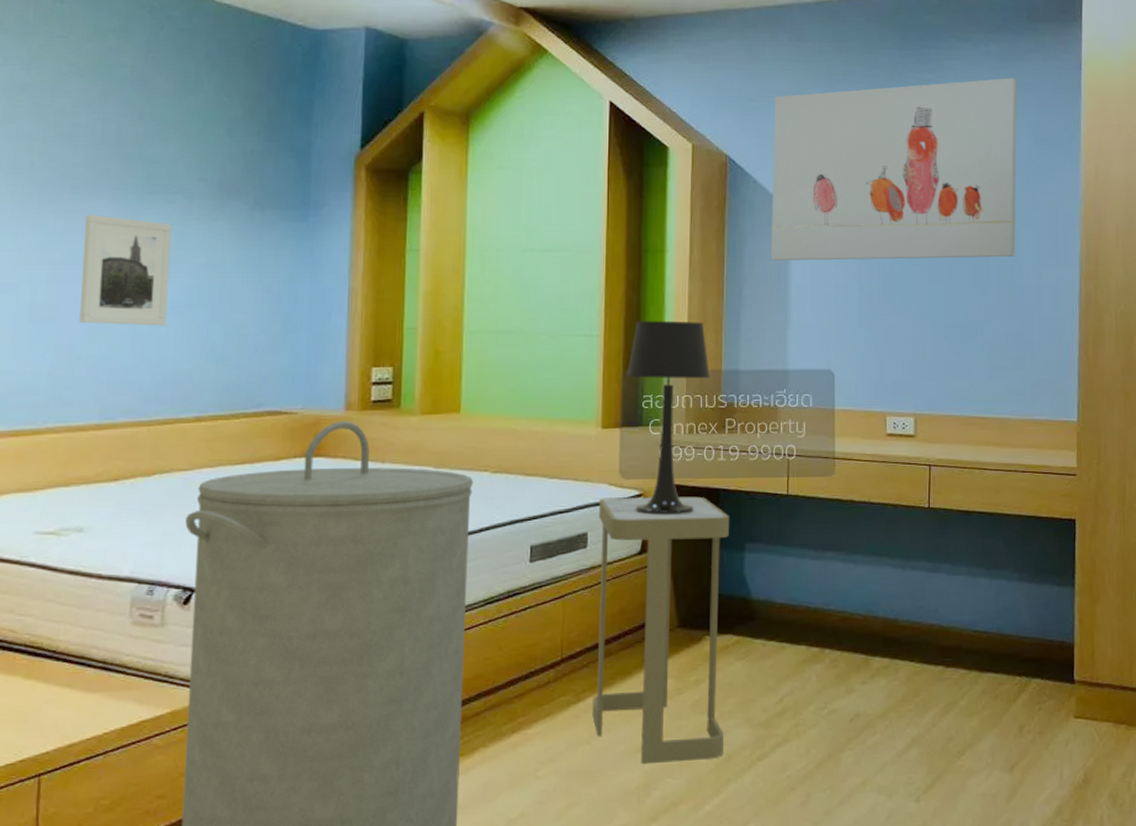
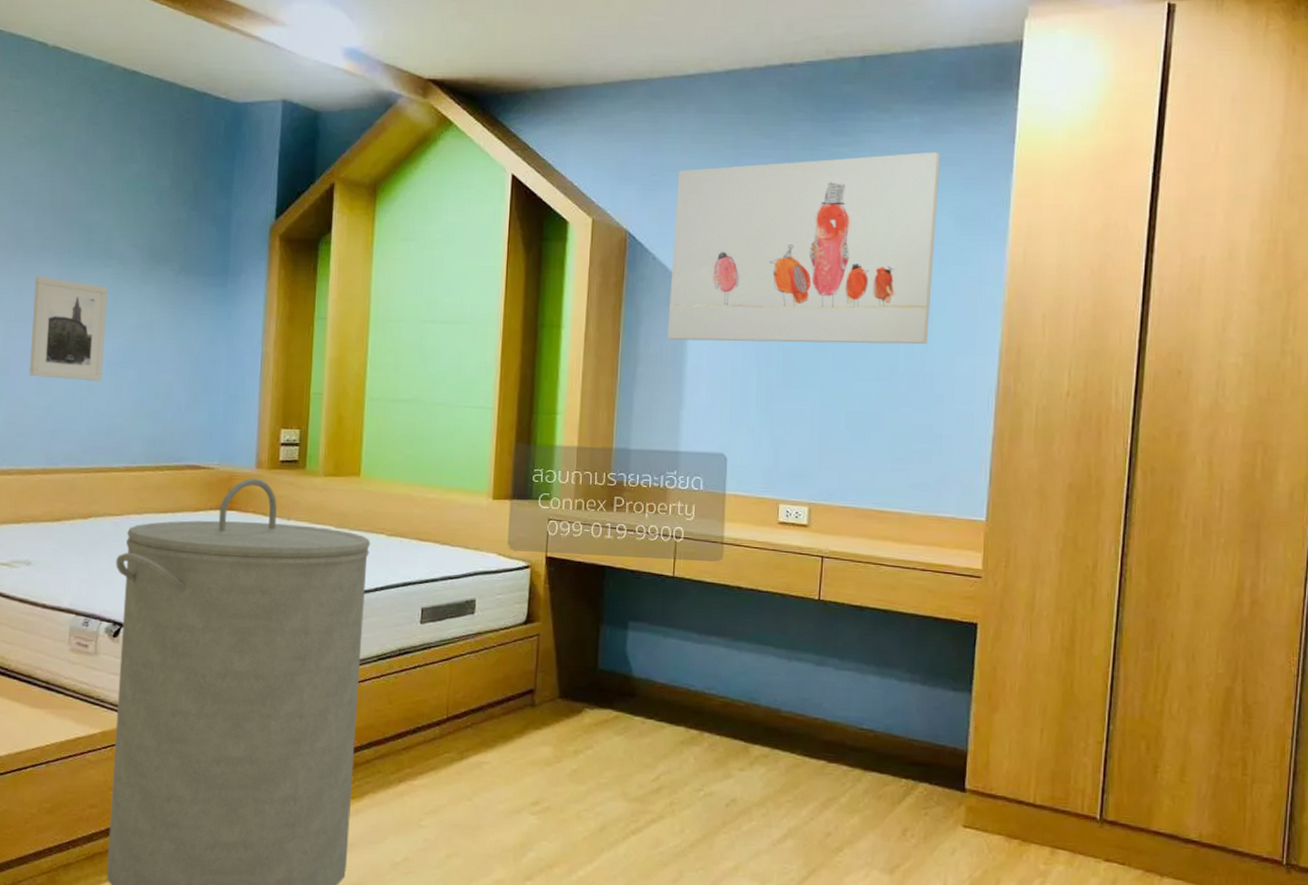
side table: present [592,496,729,765] -> none [474,567,614,828]
table lamp: present [626,320,711,515] -> none [518,395,601,588]

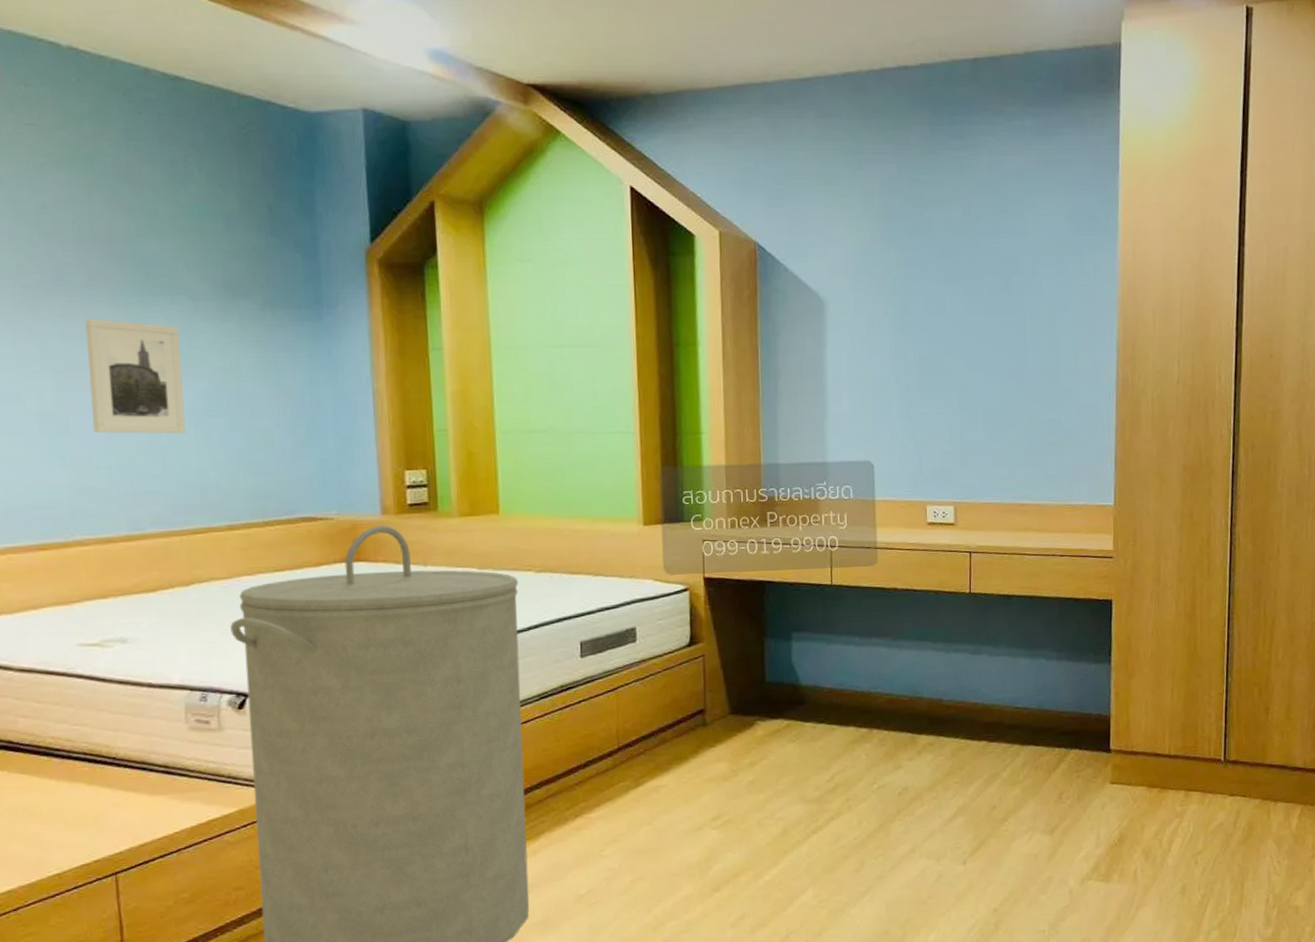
wall art: present [667,152,941,345] -> none [802,154,1054,351]

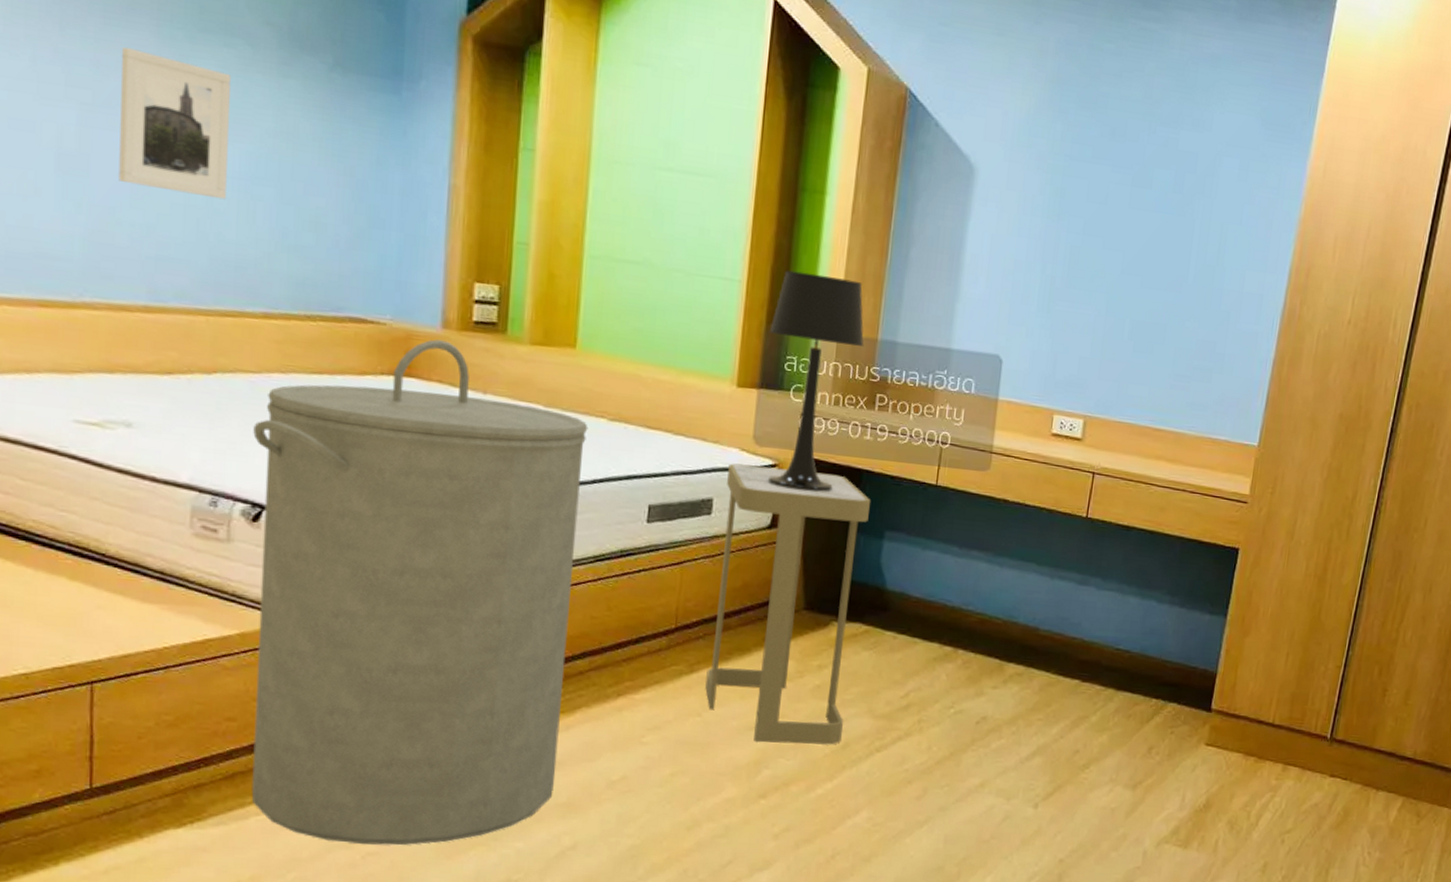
side table: none [646,589,780,841] -> present [705,463,870,745]
table lamp: none [665,415,750,608] -> present [767,270,864,492]

